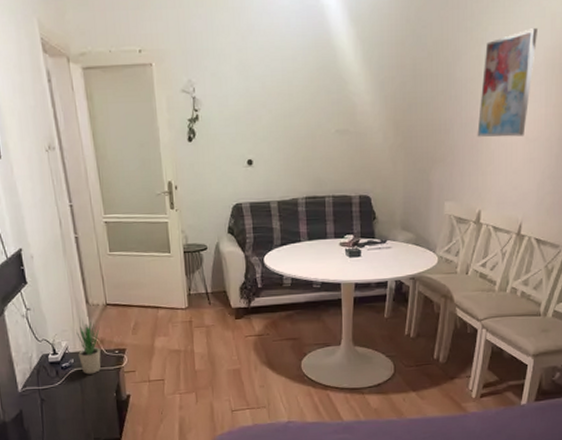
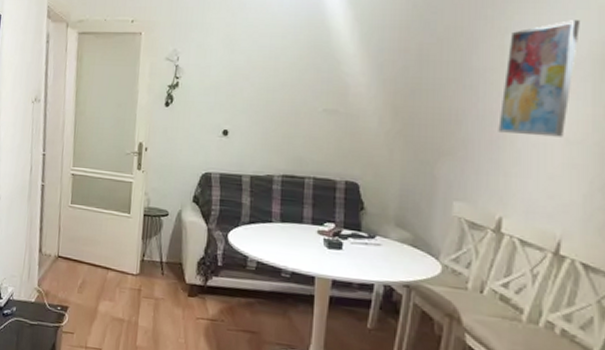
potted plant: present [76,320,101,375] -> none [21,268,47,328]

